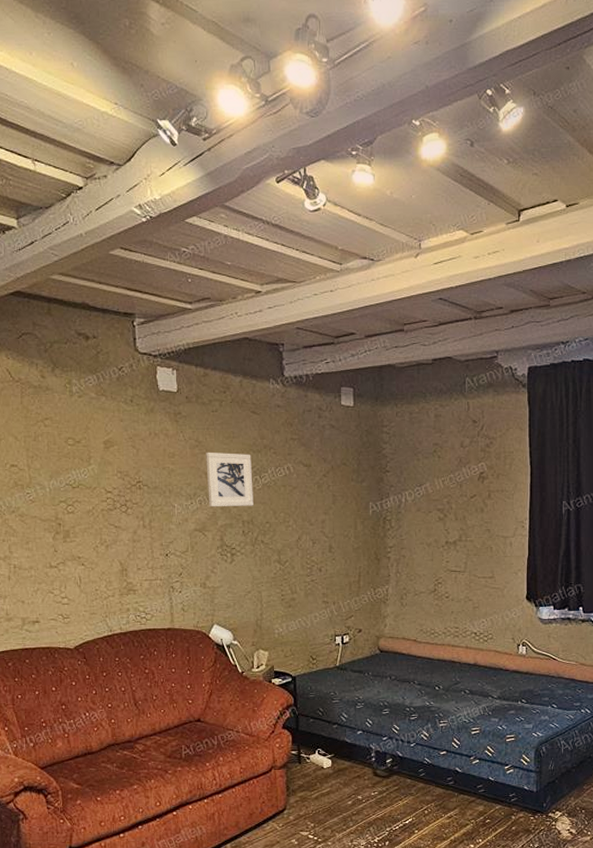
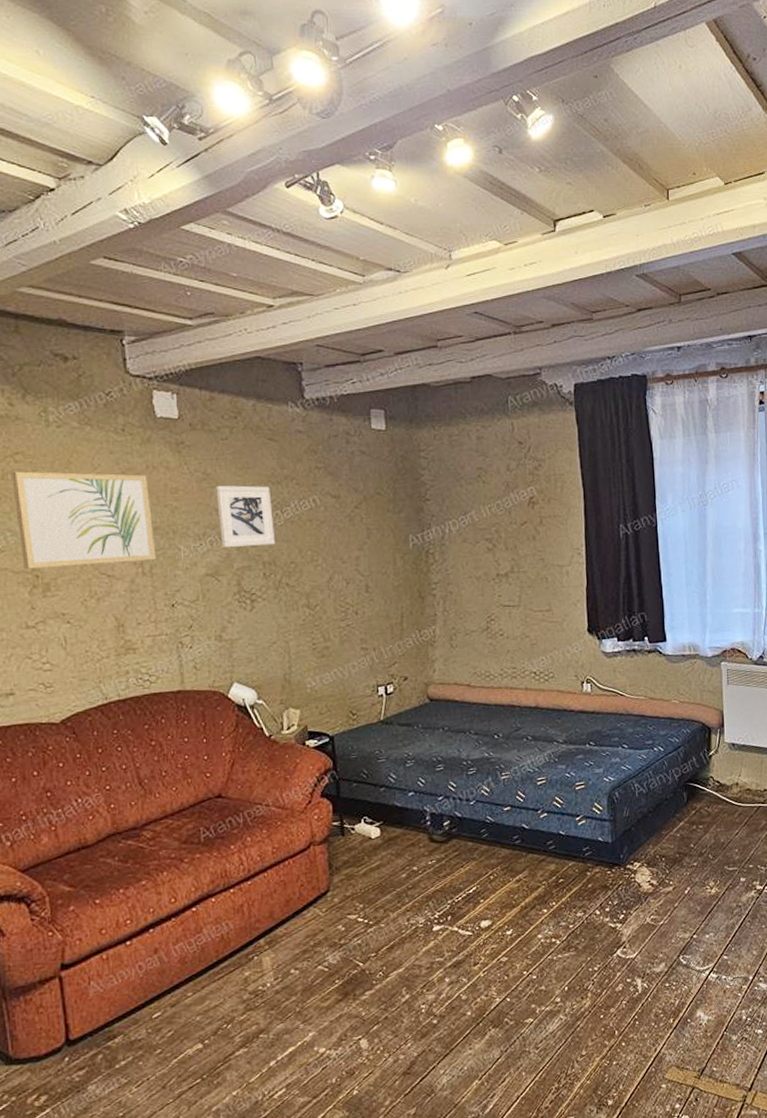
wall art: none [42,434,155,518] -> present [11,471,157,569]

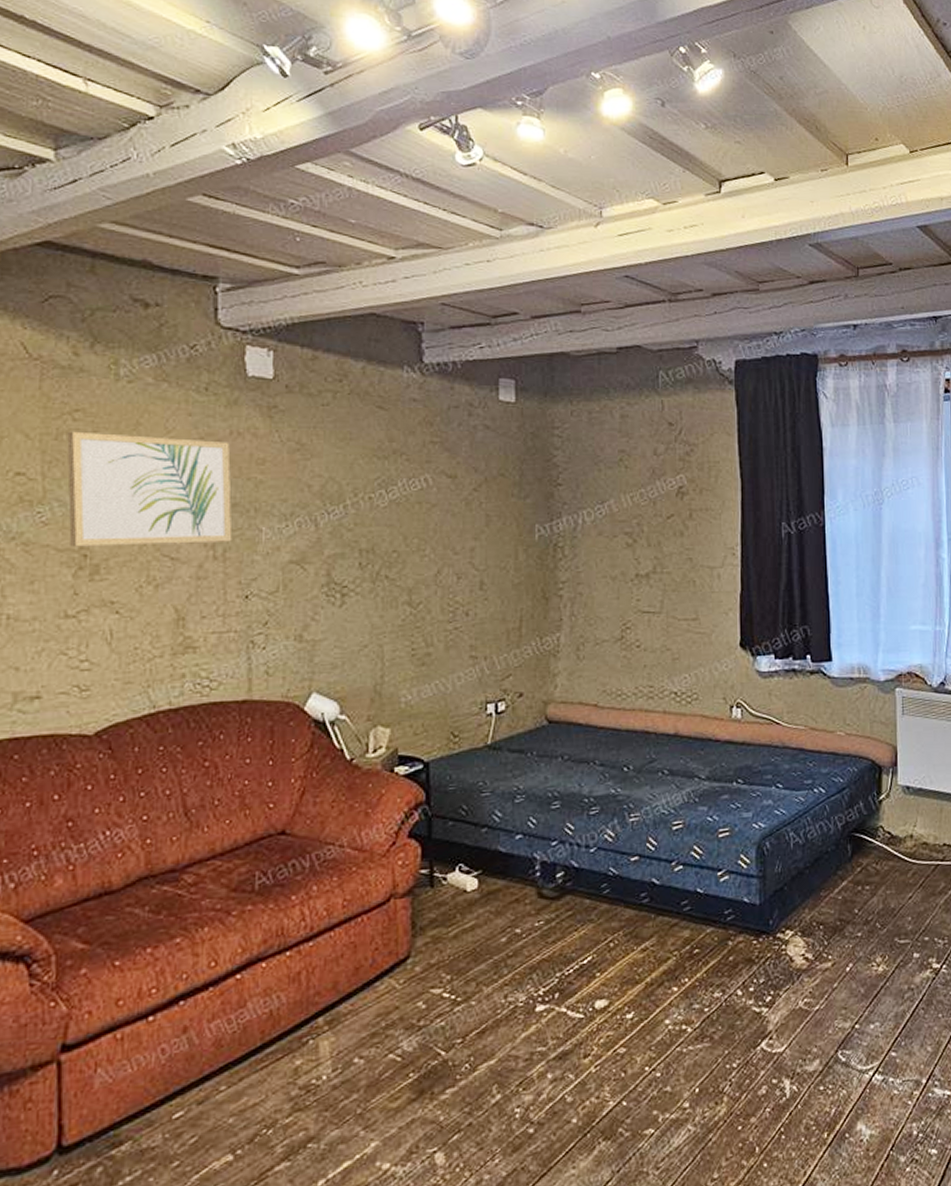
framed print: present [216,485,275,548] -> none [310,457,376,532]

